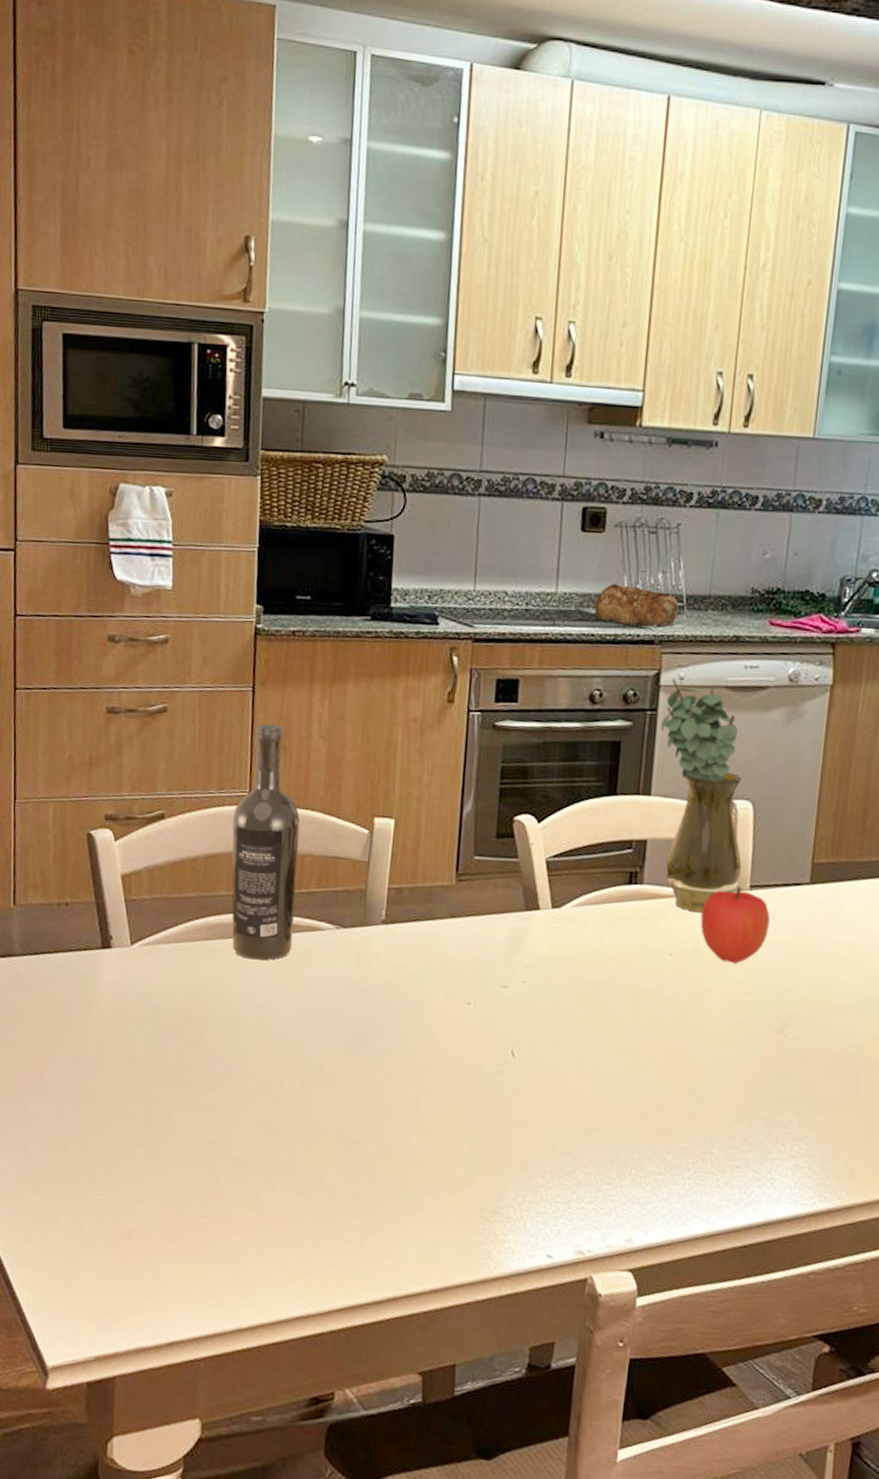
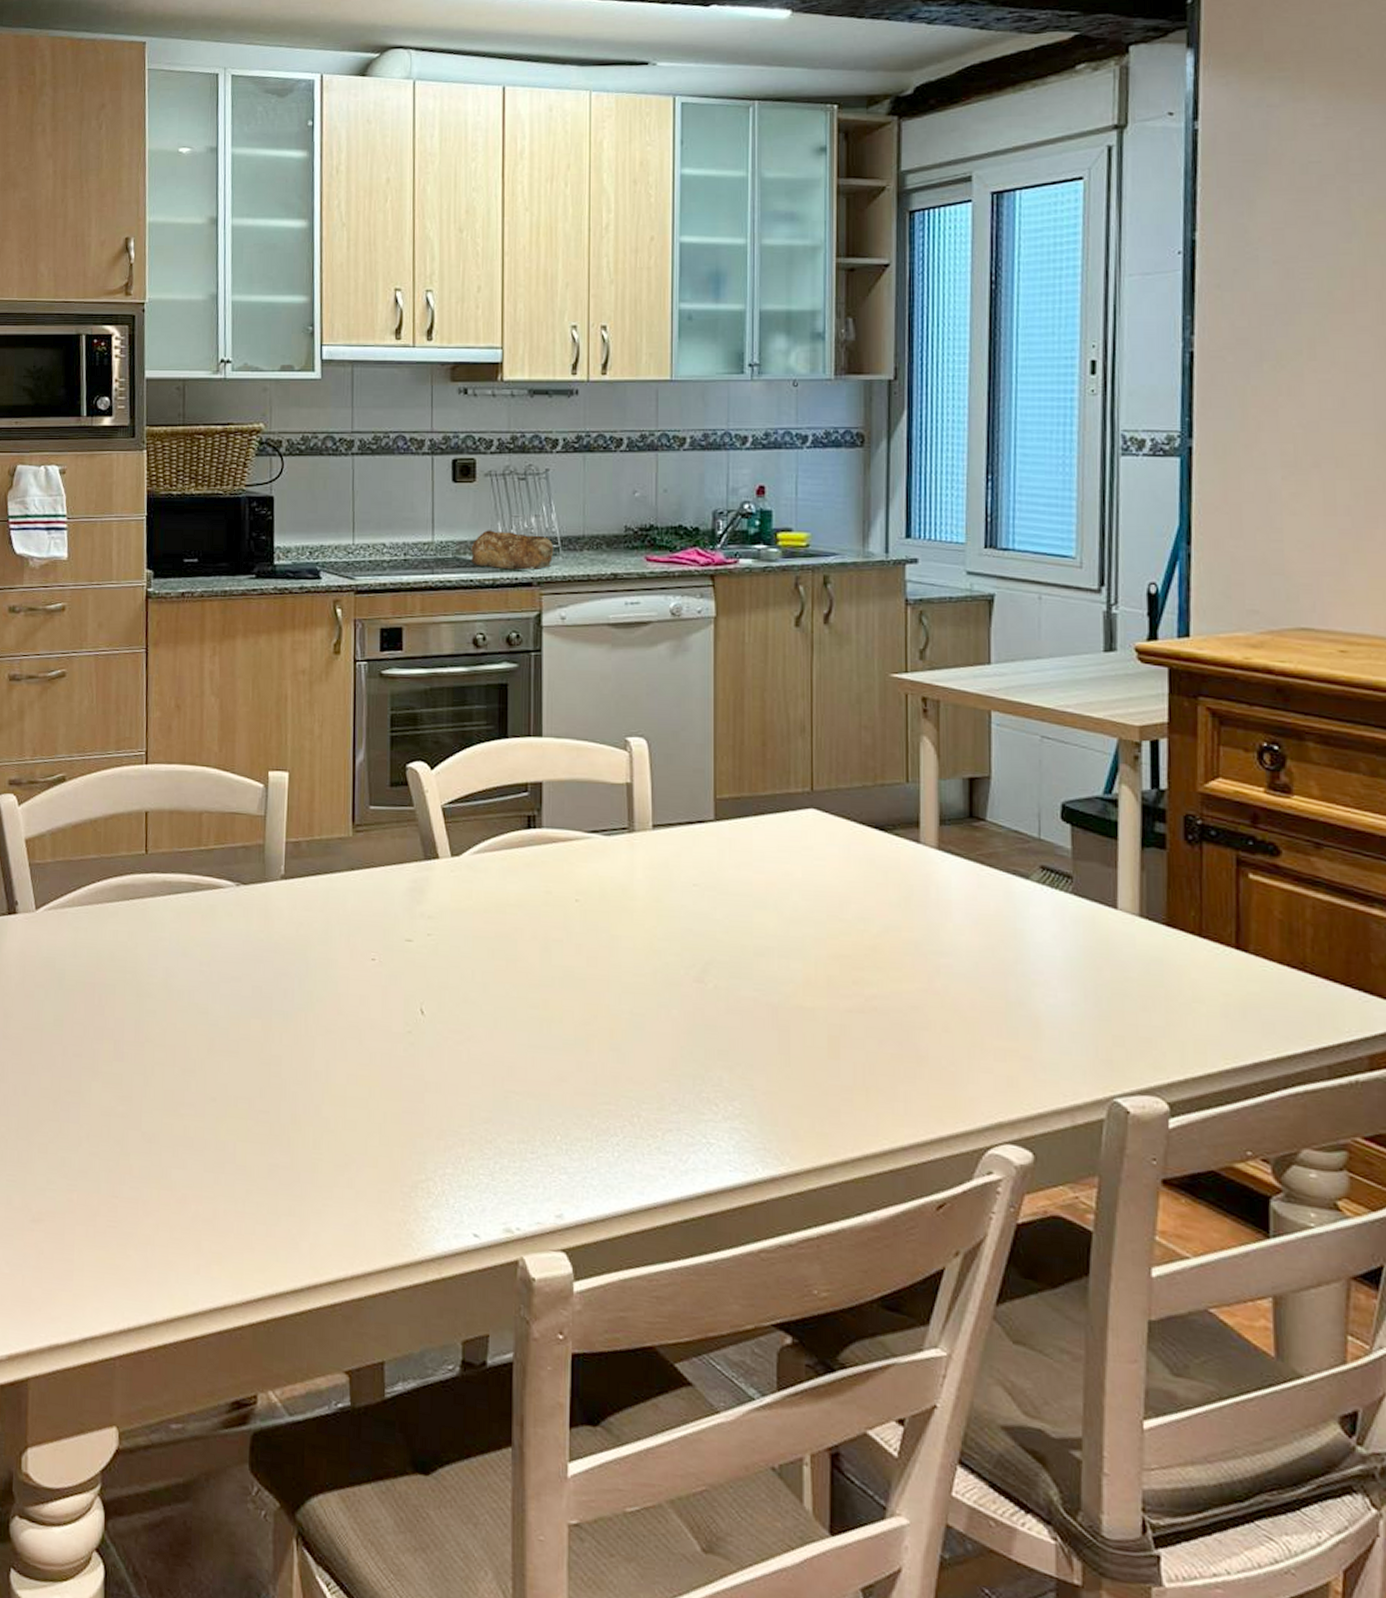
wine bottle: present [231,723,301,960] -> none [130,683,197,921]
vase: present [660,679,742,913] -> none [546,619,641,856]
fruit: present [700,886,770,964] -> none [604,826,676,908]

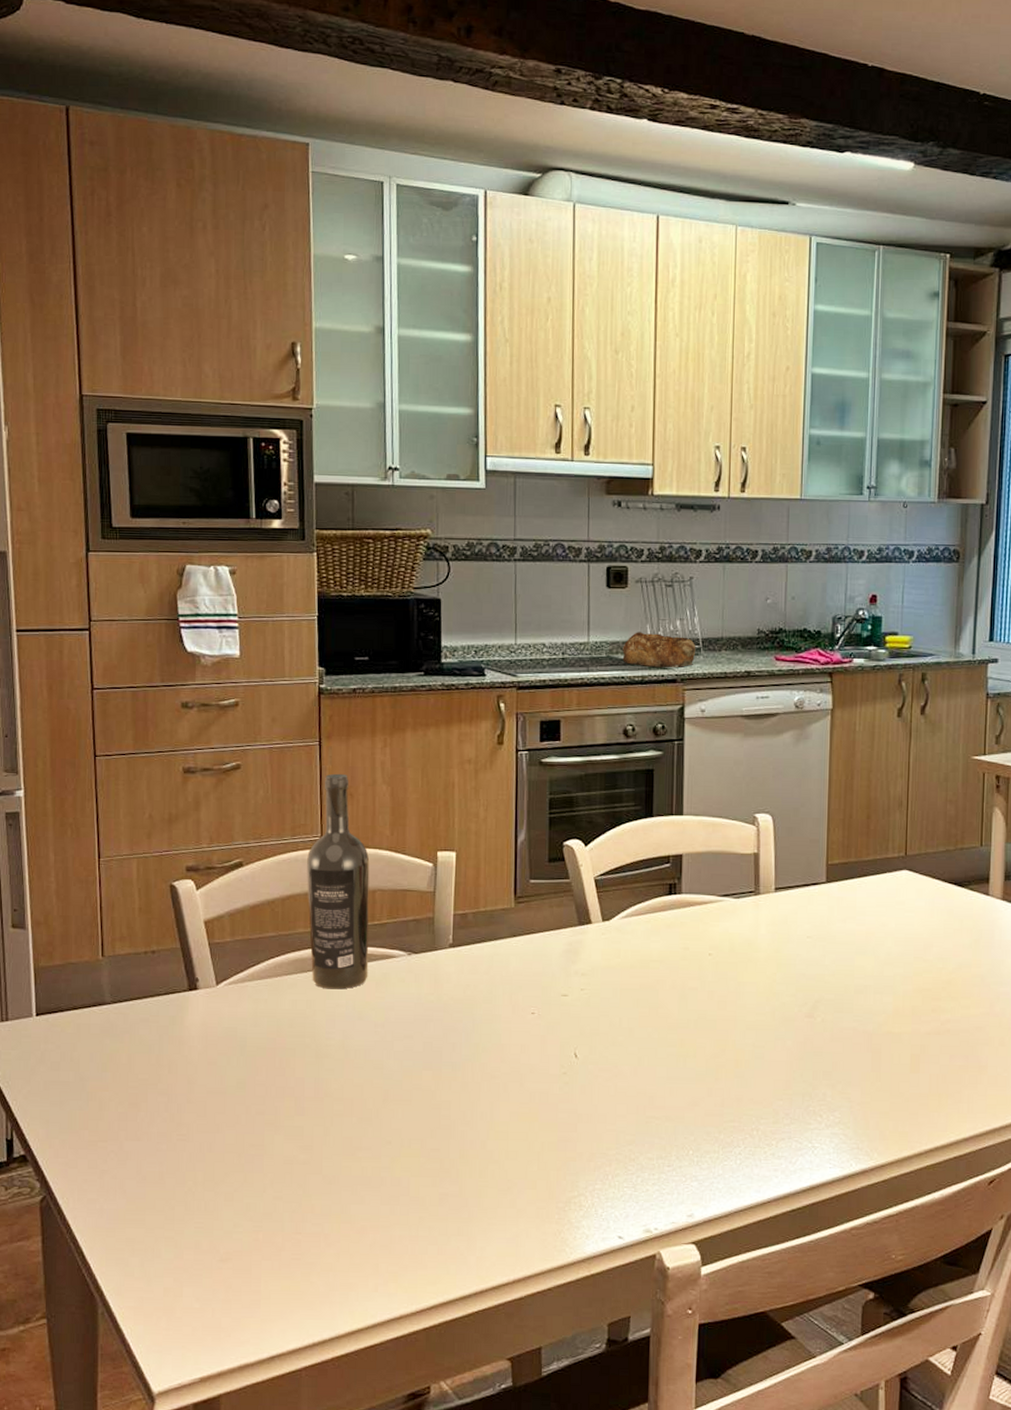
wine bottle: none [130,683,197,921] -> present [306,773,370,989]

